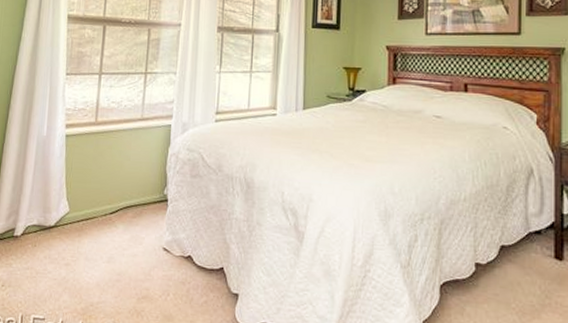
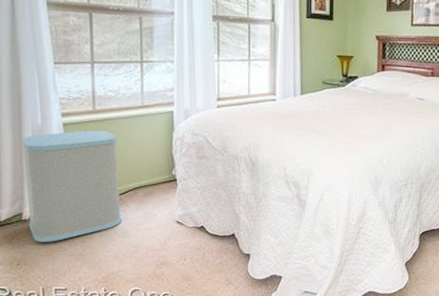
laundry basket: none [19,143,115,263] -> present [21,131,122,242]

